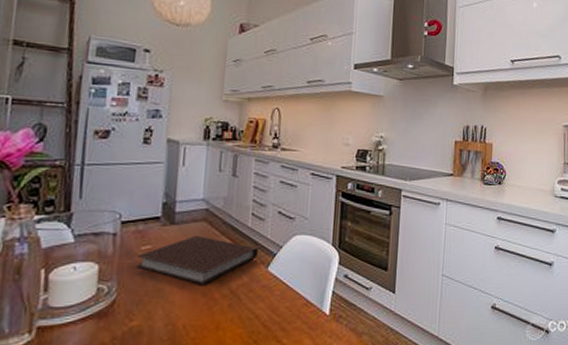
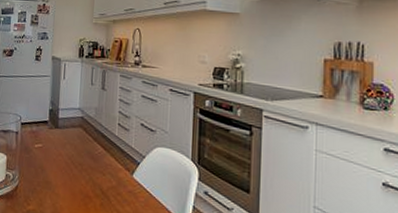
notebook: present [136,235,258,285] -> none [32,139,124,183]

